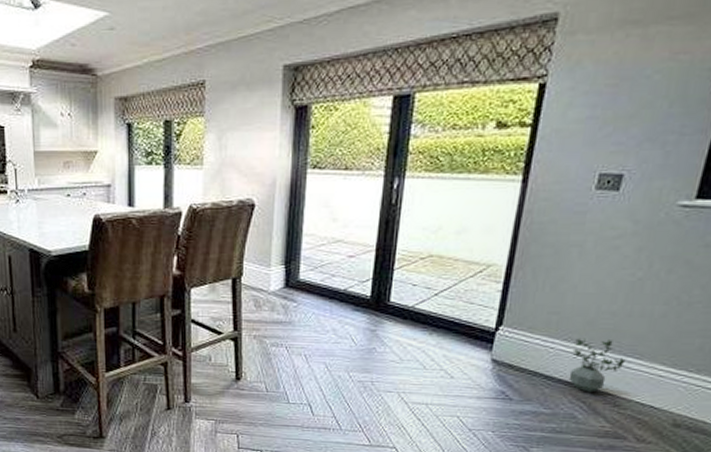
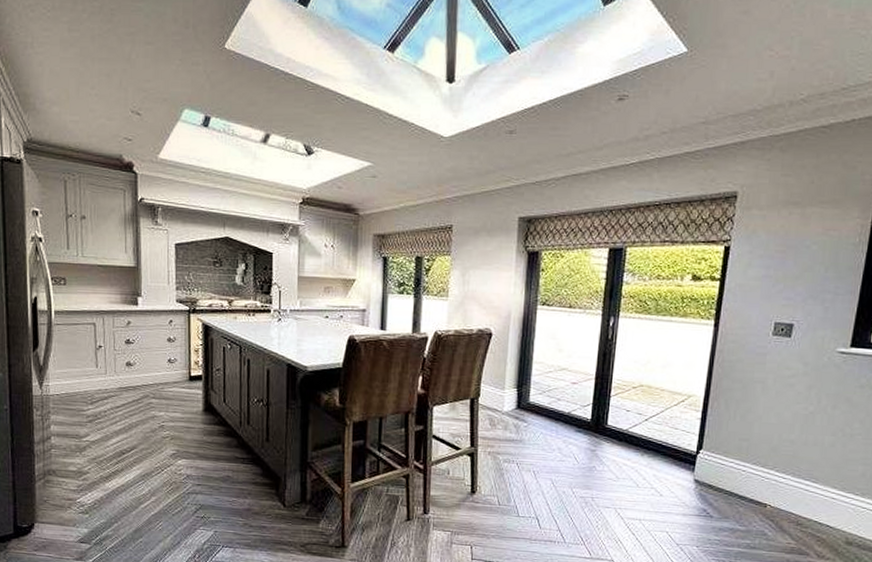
potted plant: present [568,338,626,392] -> none [759,462,804,512]

